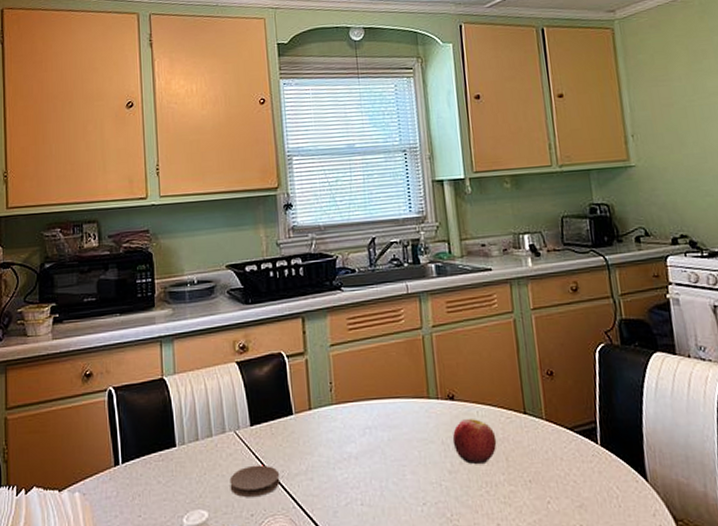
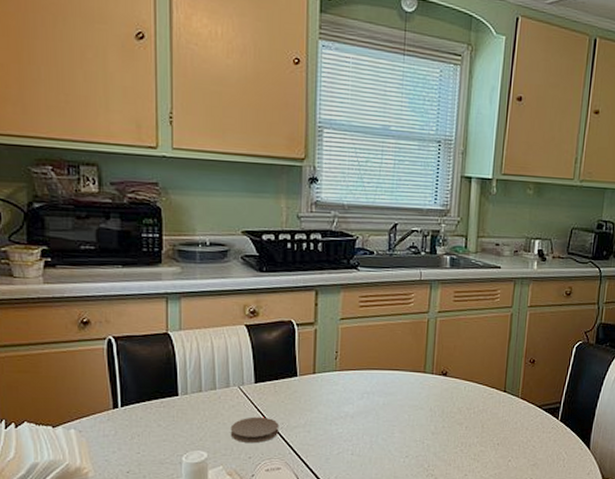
apple: present [452,419,497,464] -> none [439,392,477,428]

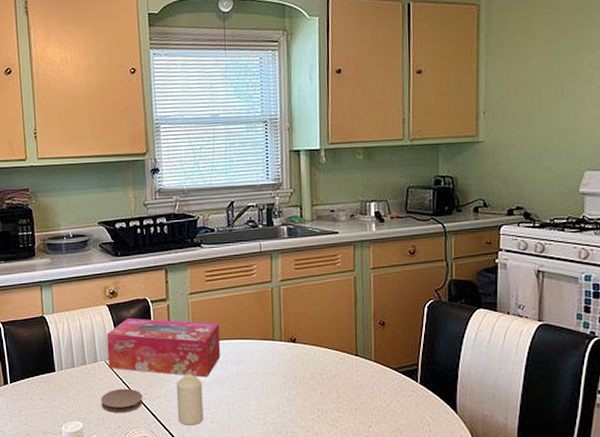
tissue box: none [242,341,370,408] -> present [106,318,221,378]
candle: none [316,404,346,457] -> present [176,374,204,426]

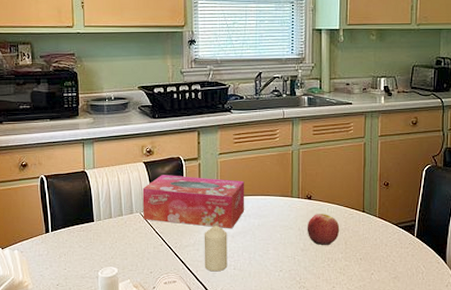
coaster: present [101,388,143,414] -> none [135,238,174,261]
apple: none [292,358,330,394] -> present [307,214,340,245]

